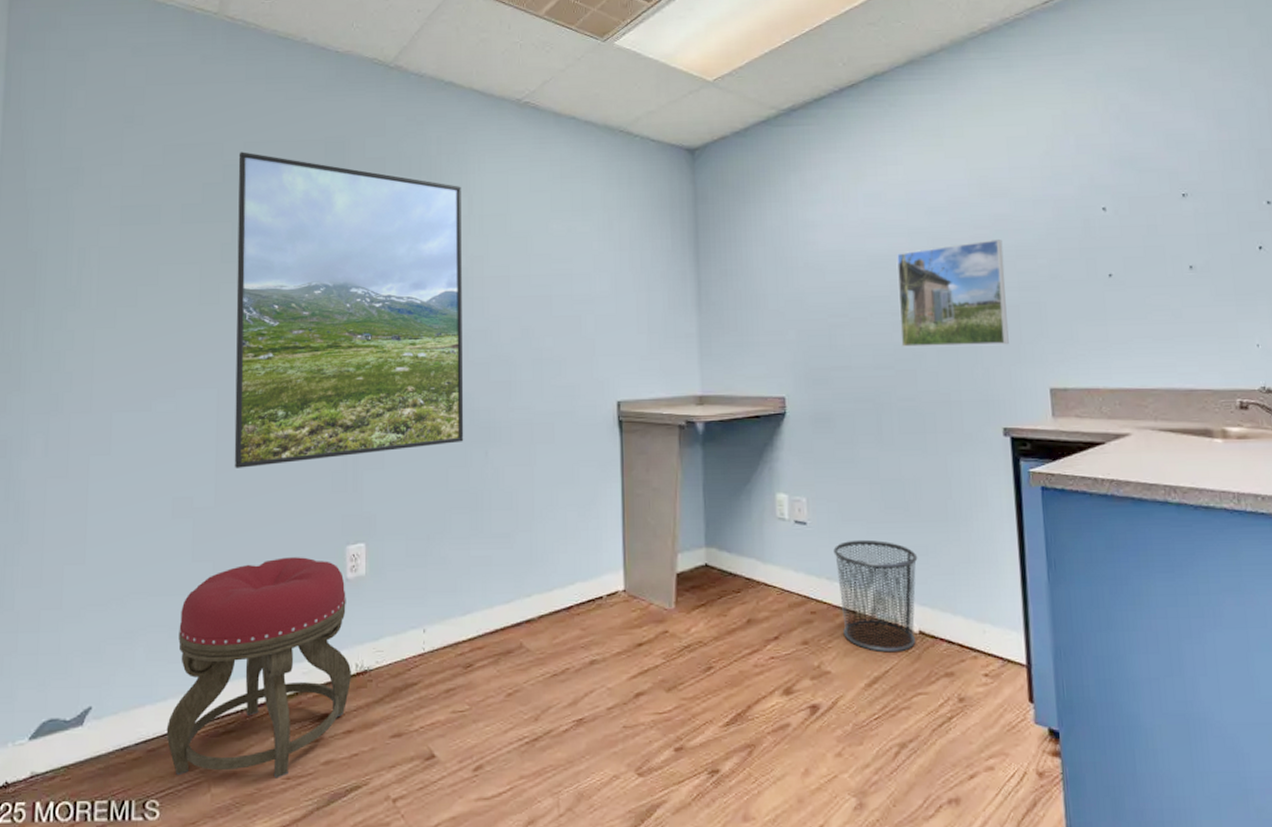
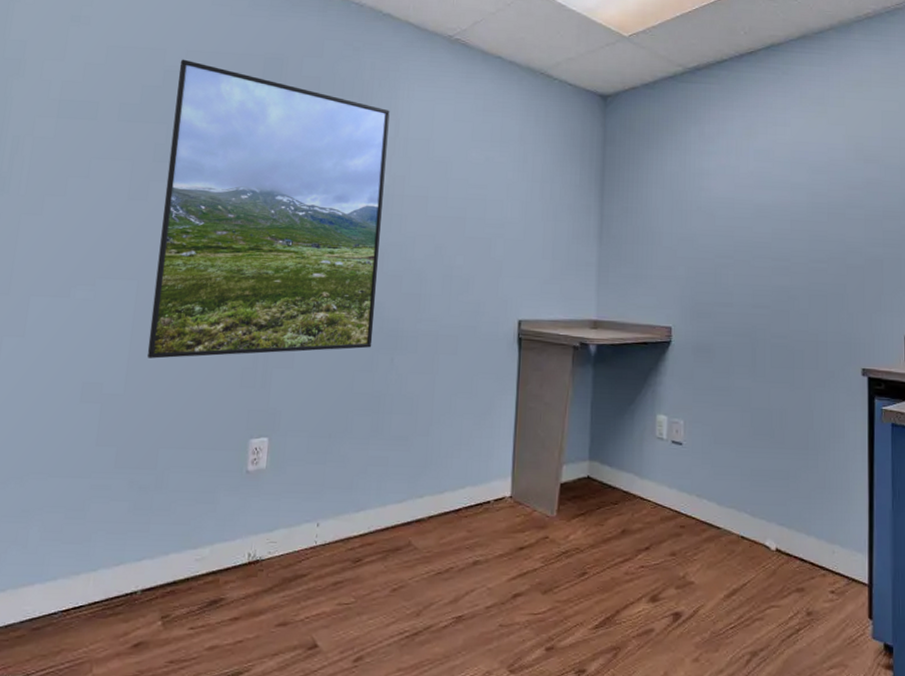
stool: present [166,557,352,779] -> none [52,447,246,662]
waste bin: present [833,539,918,653] -> none [705,461,779,567]
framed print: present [896,239,1009,347] -> none [778,200,872,295]

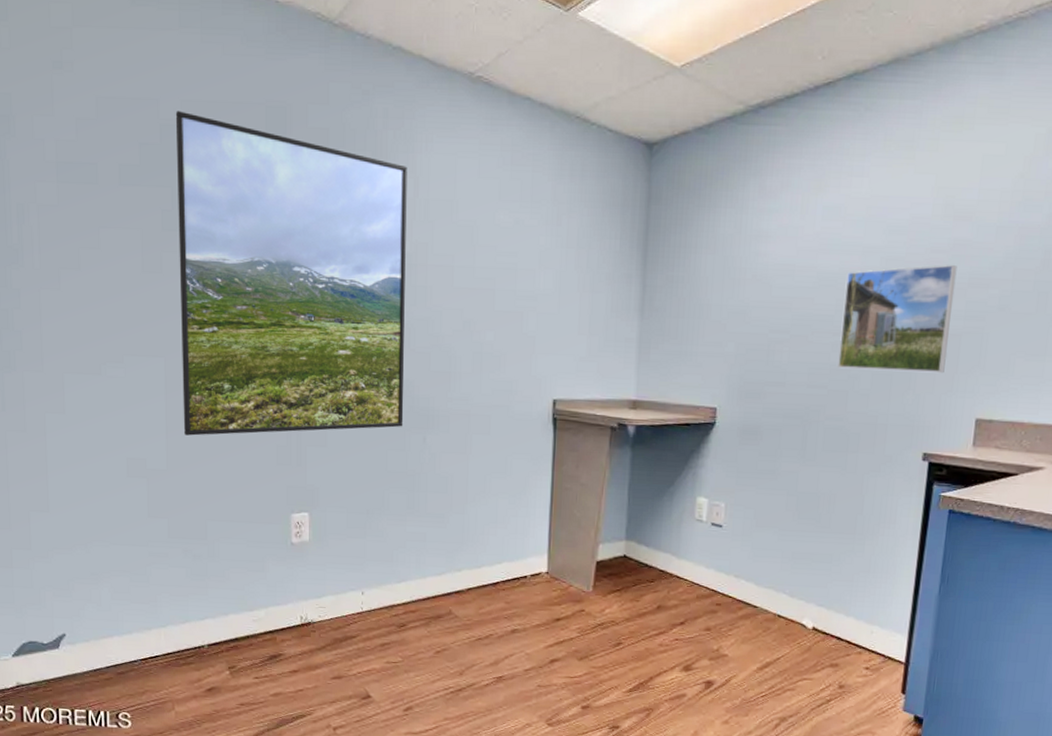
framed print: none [778,200,872,295] -> present [838,265,957,373]

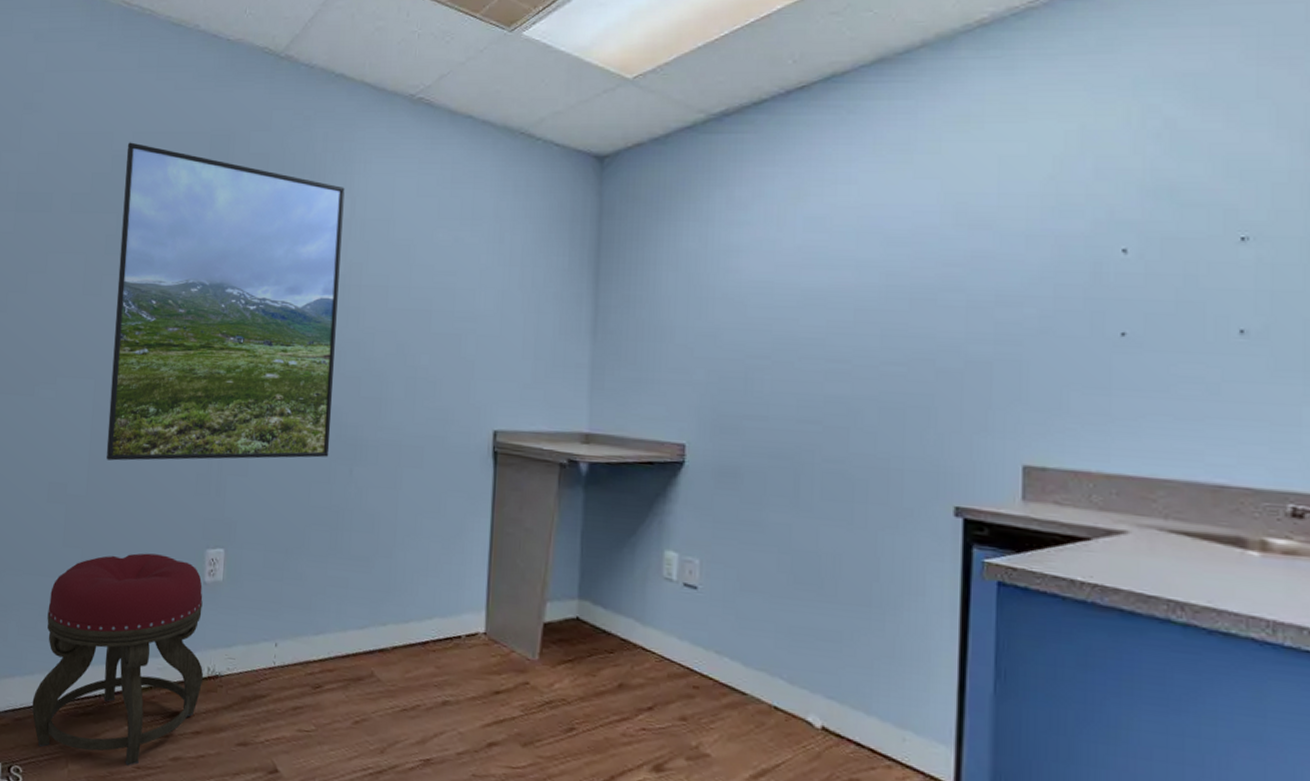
stool: none [133,520,297,704] -> present [32,553,204,766]
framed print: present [838,265,957,373] -> none [834,280,979,409]

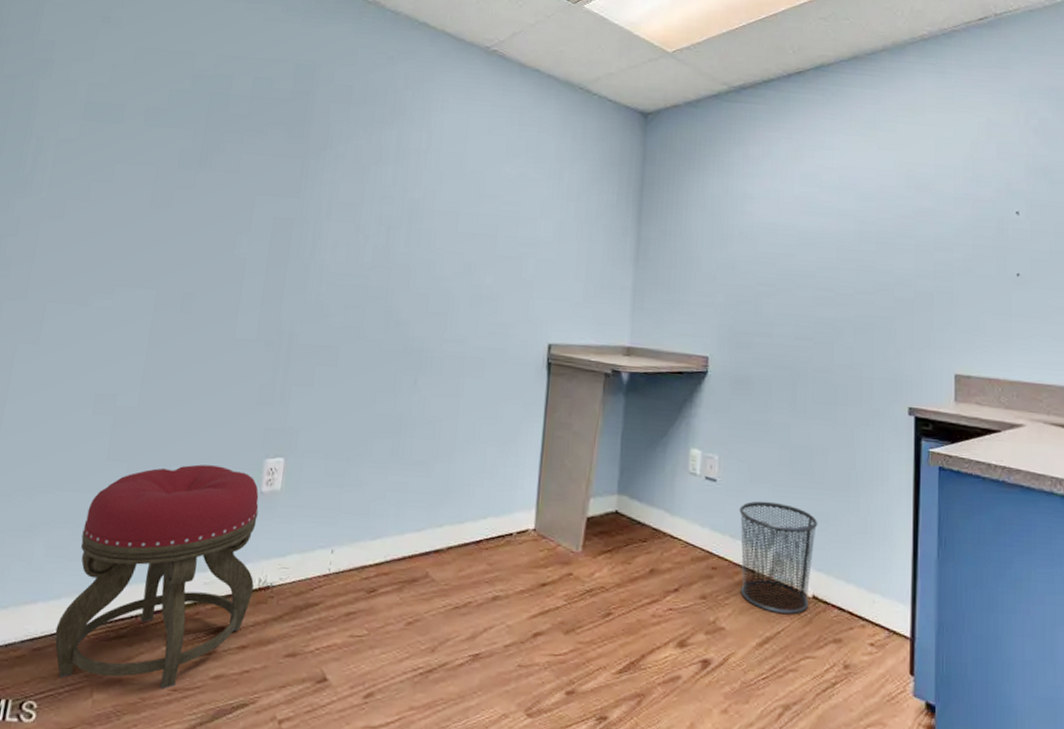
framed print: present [105,142,345,461] -> none [163,63,423,372]
waste bin: none [726,613,829,747] -> present [739,501,818,615]

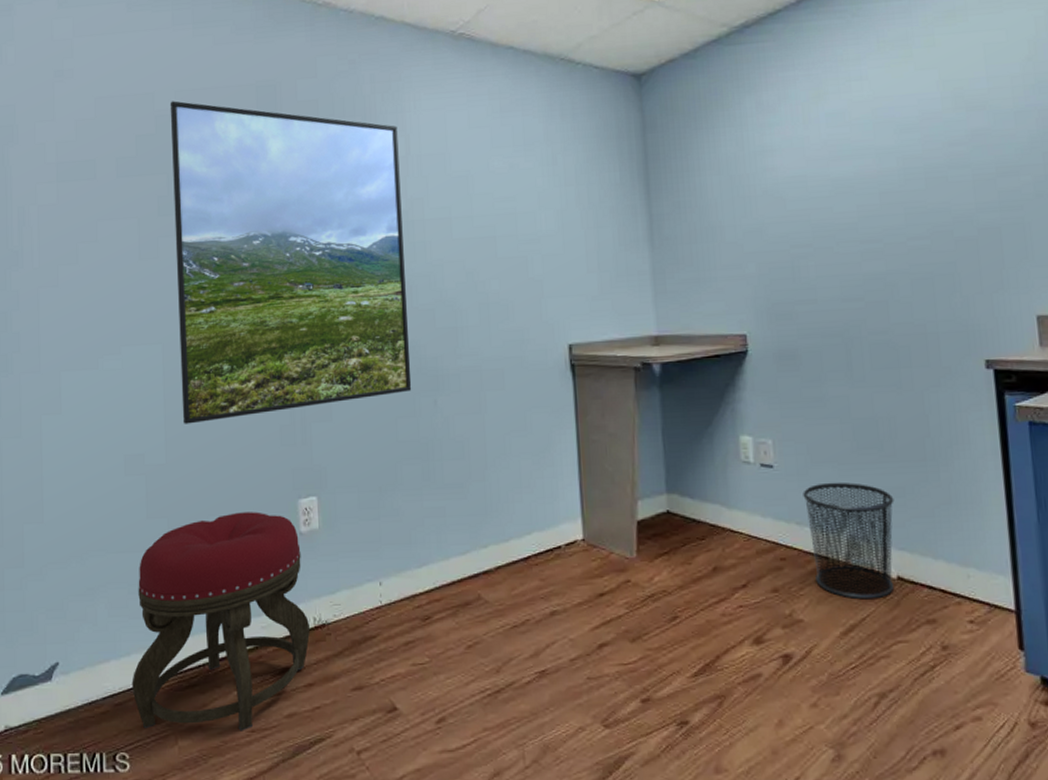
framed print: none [163,63,423,372] -> present [170,101,412,424]

